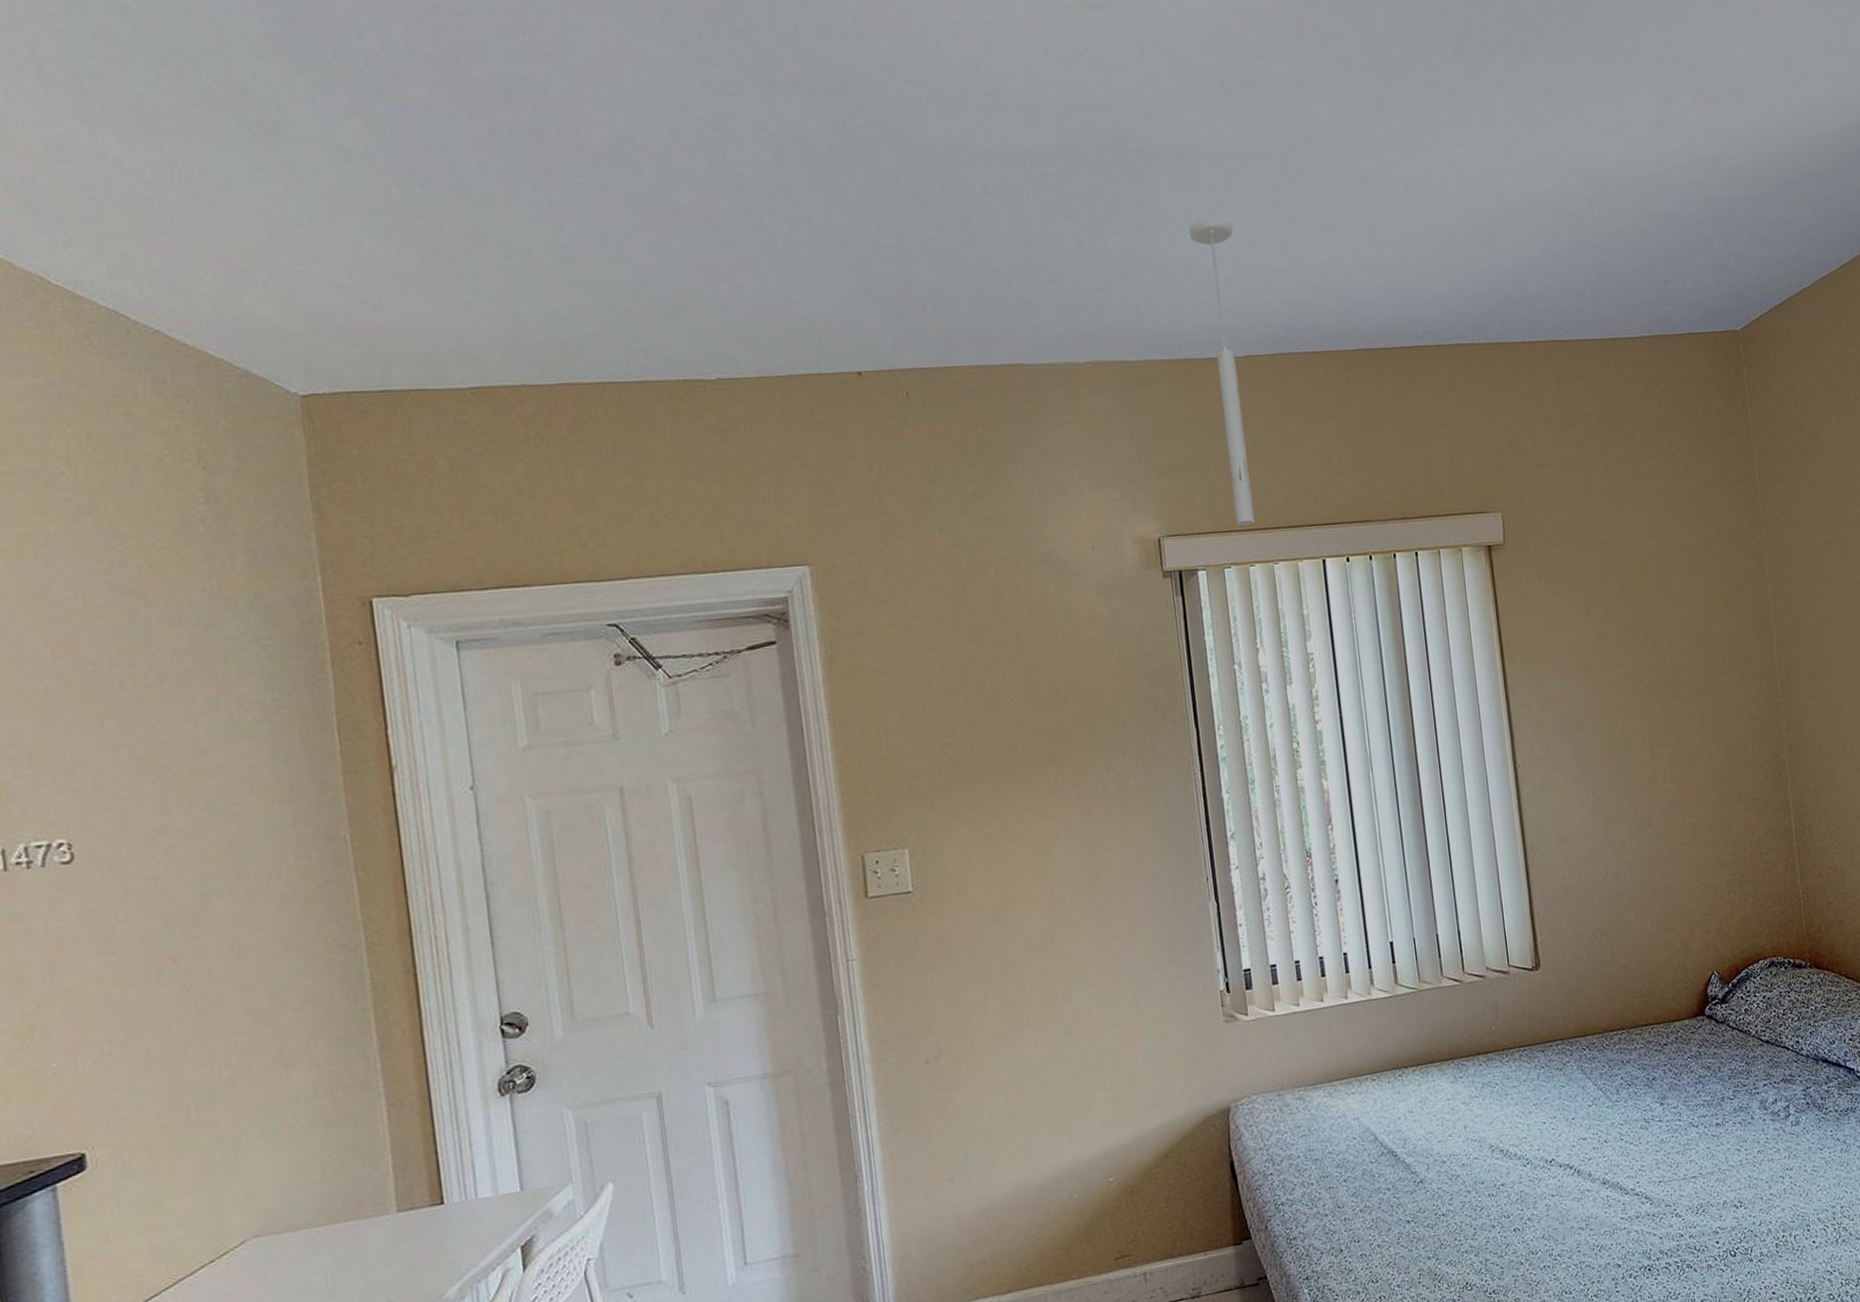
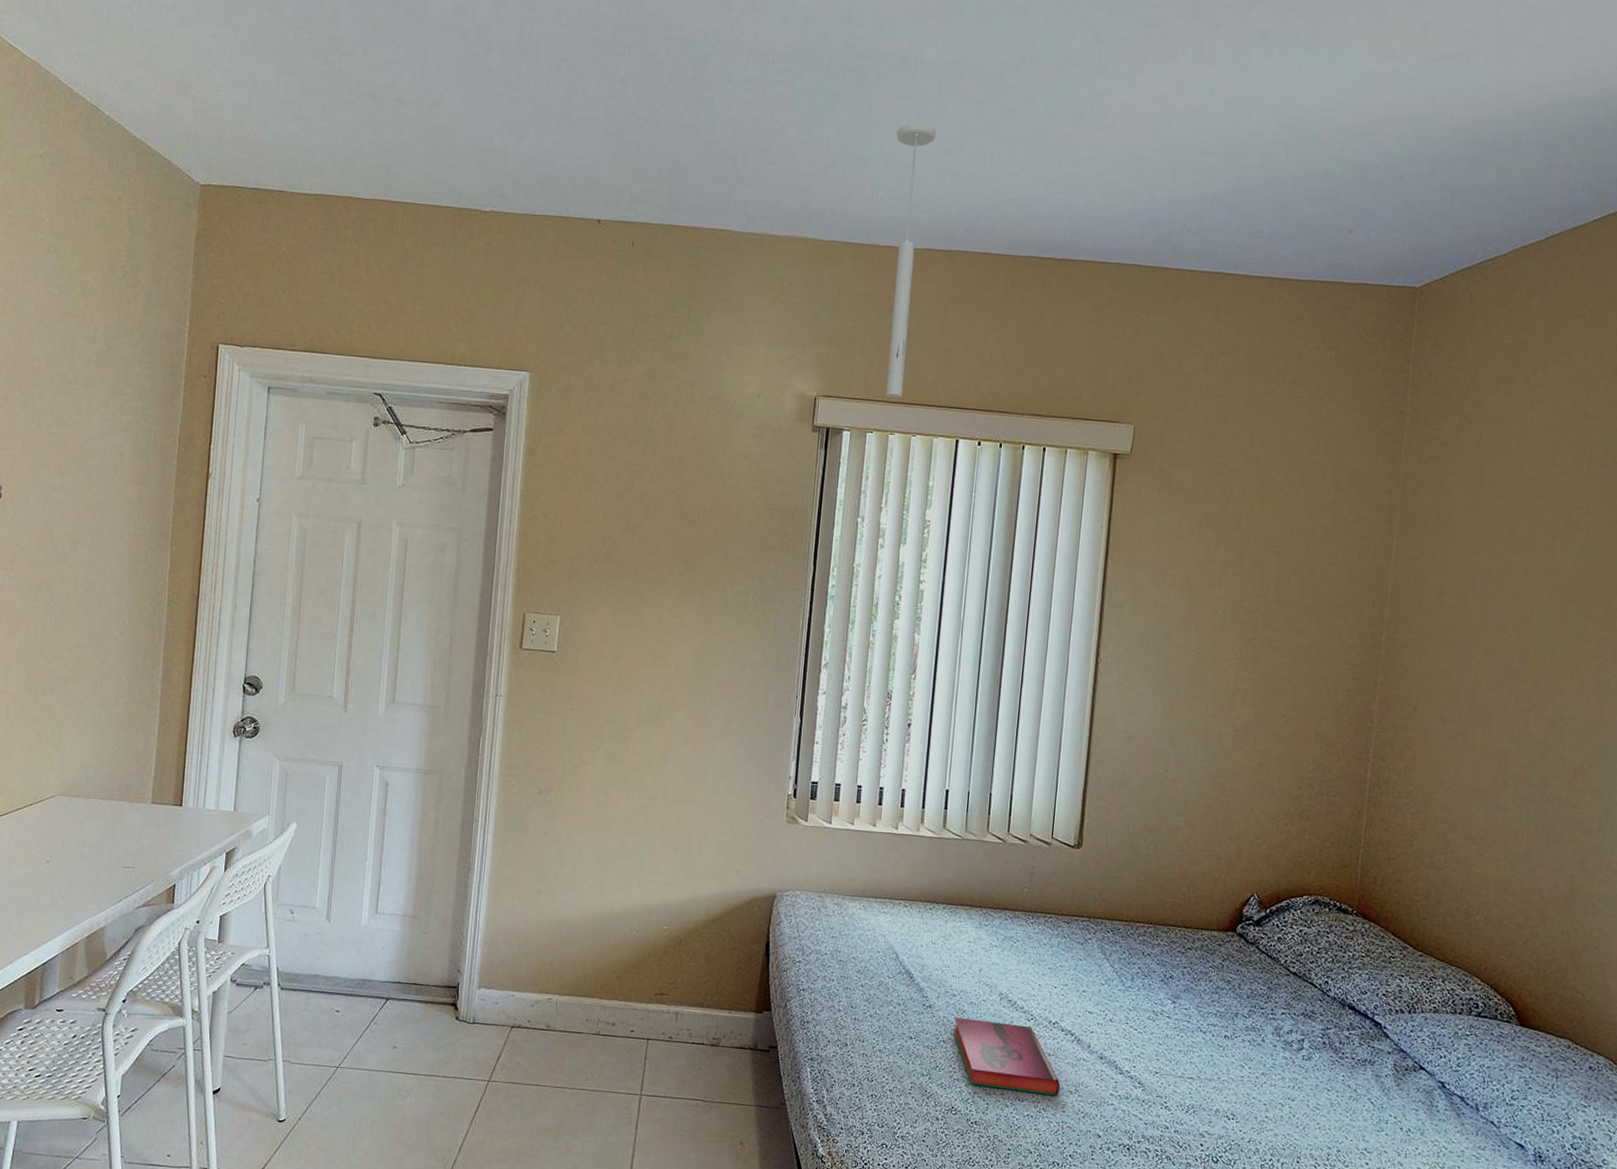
hardback book: none [1449,1171,1571,1253] -> present [953,1017,1061,1096]

